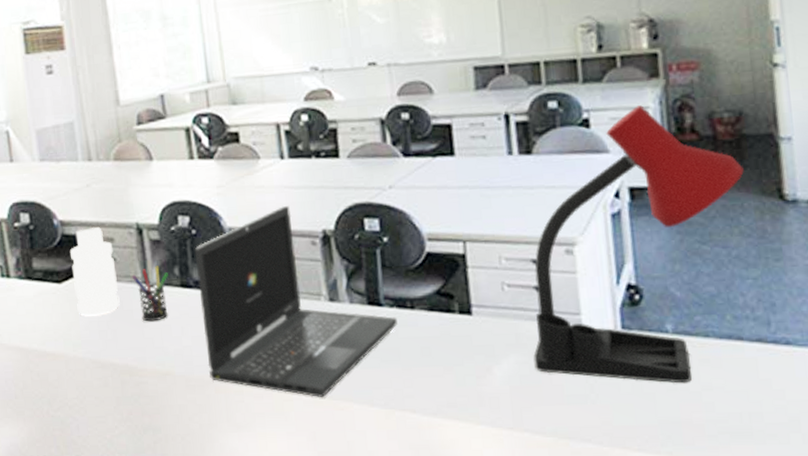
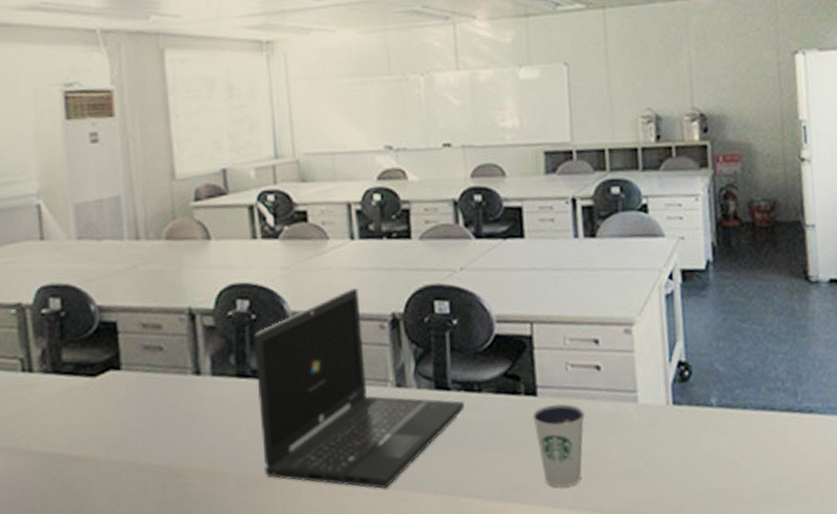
bottle: present [70,227,120,316] -> none [109,313,165,413]
pen holder: present [131,266,168,322] -> none [180,354,223,417]
dixie cup: none [468,324,524,407] -> present [533,404,585,487]
desk lamp: present [533,105,744,384] -> none [593,193,777,454]

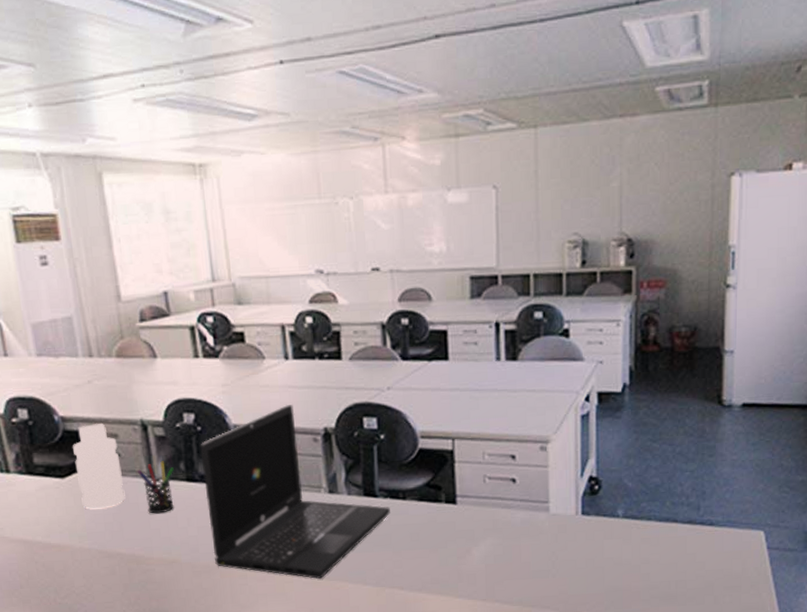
bottle: none [109,313,165,413] -> present [73,424,126,509]
pen holder: none [180,354,223,417] -> present [137,461,174,514]
dixie cup: present [533,404,585,487] -> none [452,512,500,582]

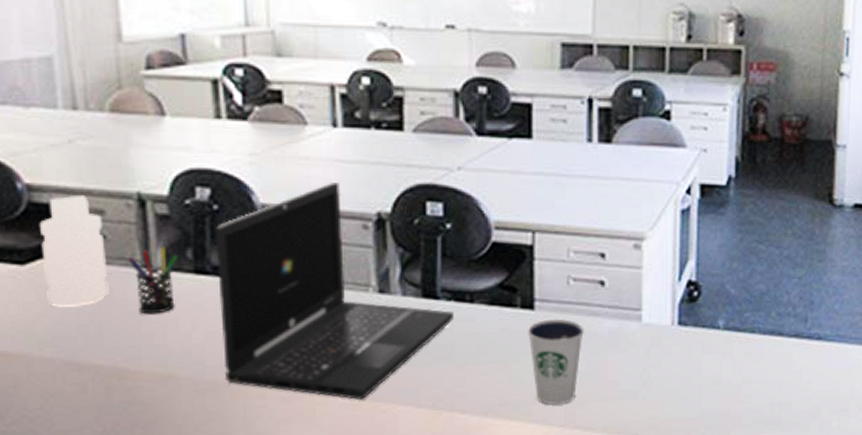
dixie cup: none [452,512,500,582] -> present [528,319,584,404]

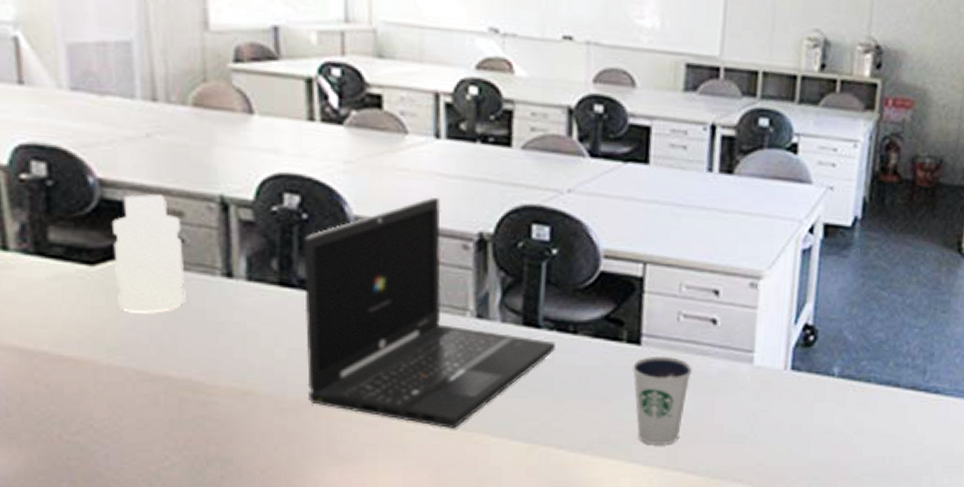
pen holder: present [127,247,178,314] -> none [206,255,262,326]

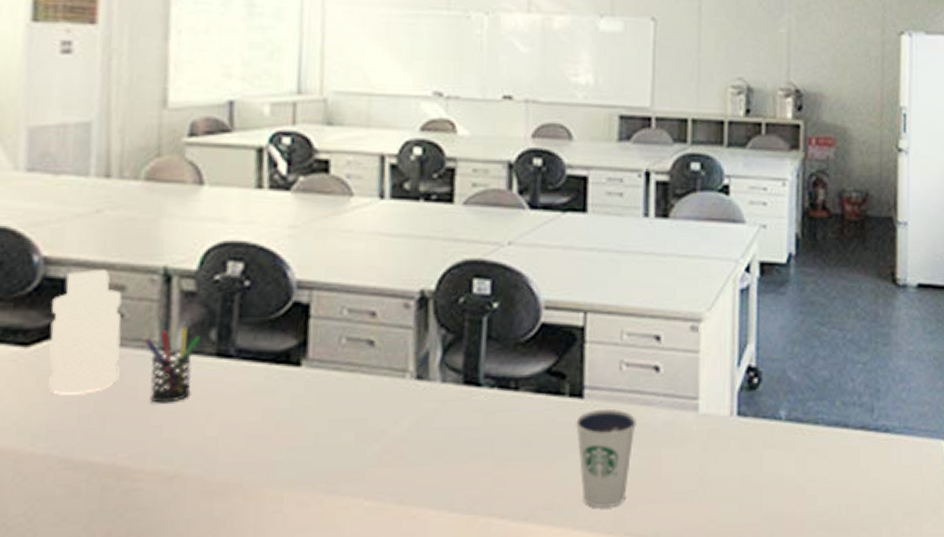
pen holder: none [206,255,262,326] -> present [144,327,200,404]
laptop: present [303,196,555,430] -> none [238,256,496,504]

